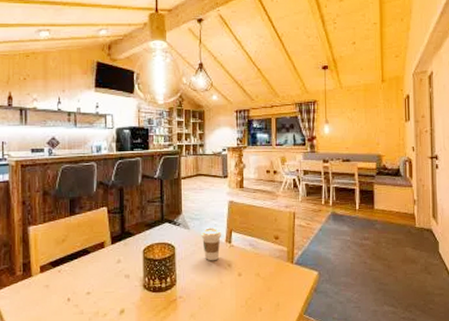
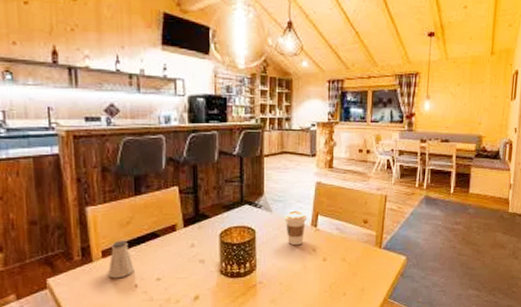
saltshaker: none [45,256,68,293] -> present [108,240,134,279]

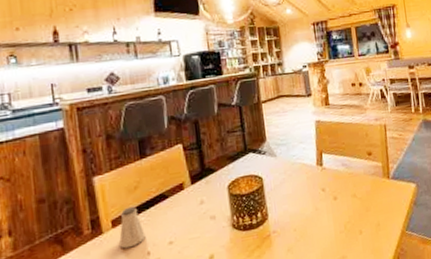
coffee cup: present [284,210,307,246] -> none [289,151,312,188]

